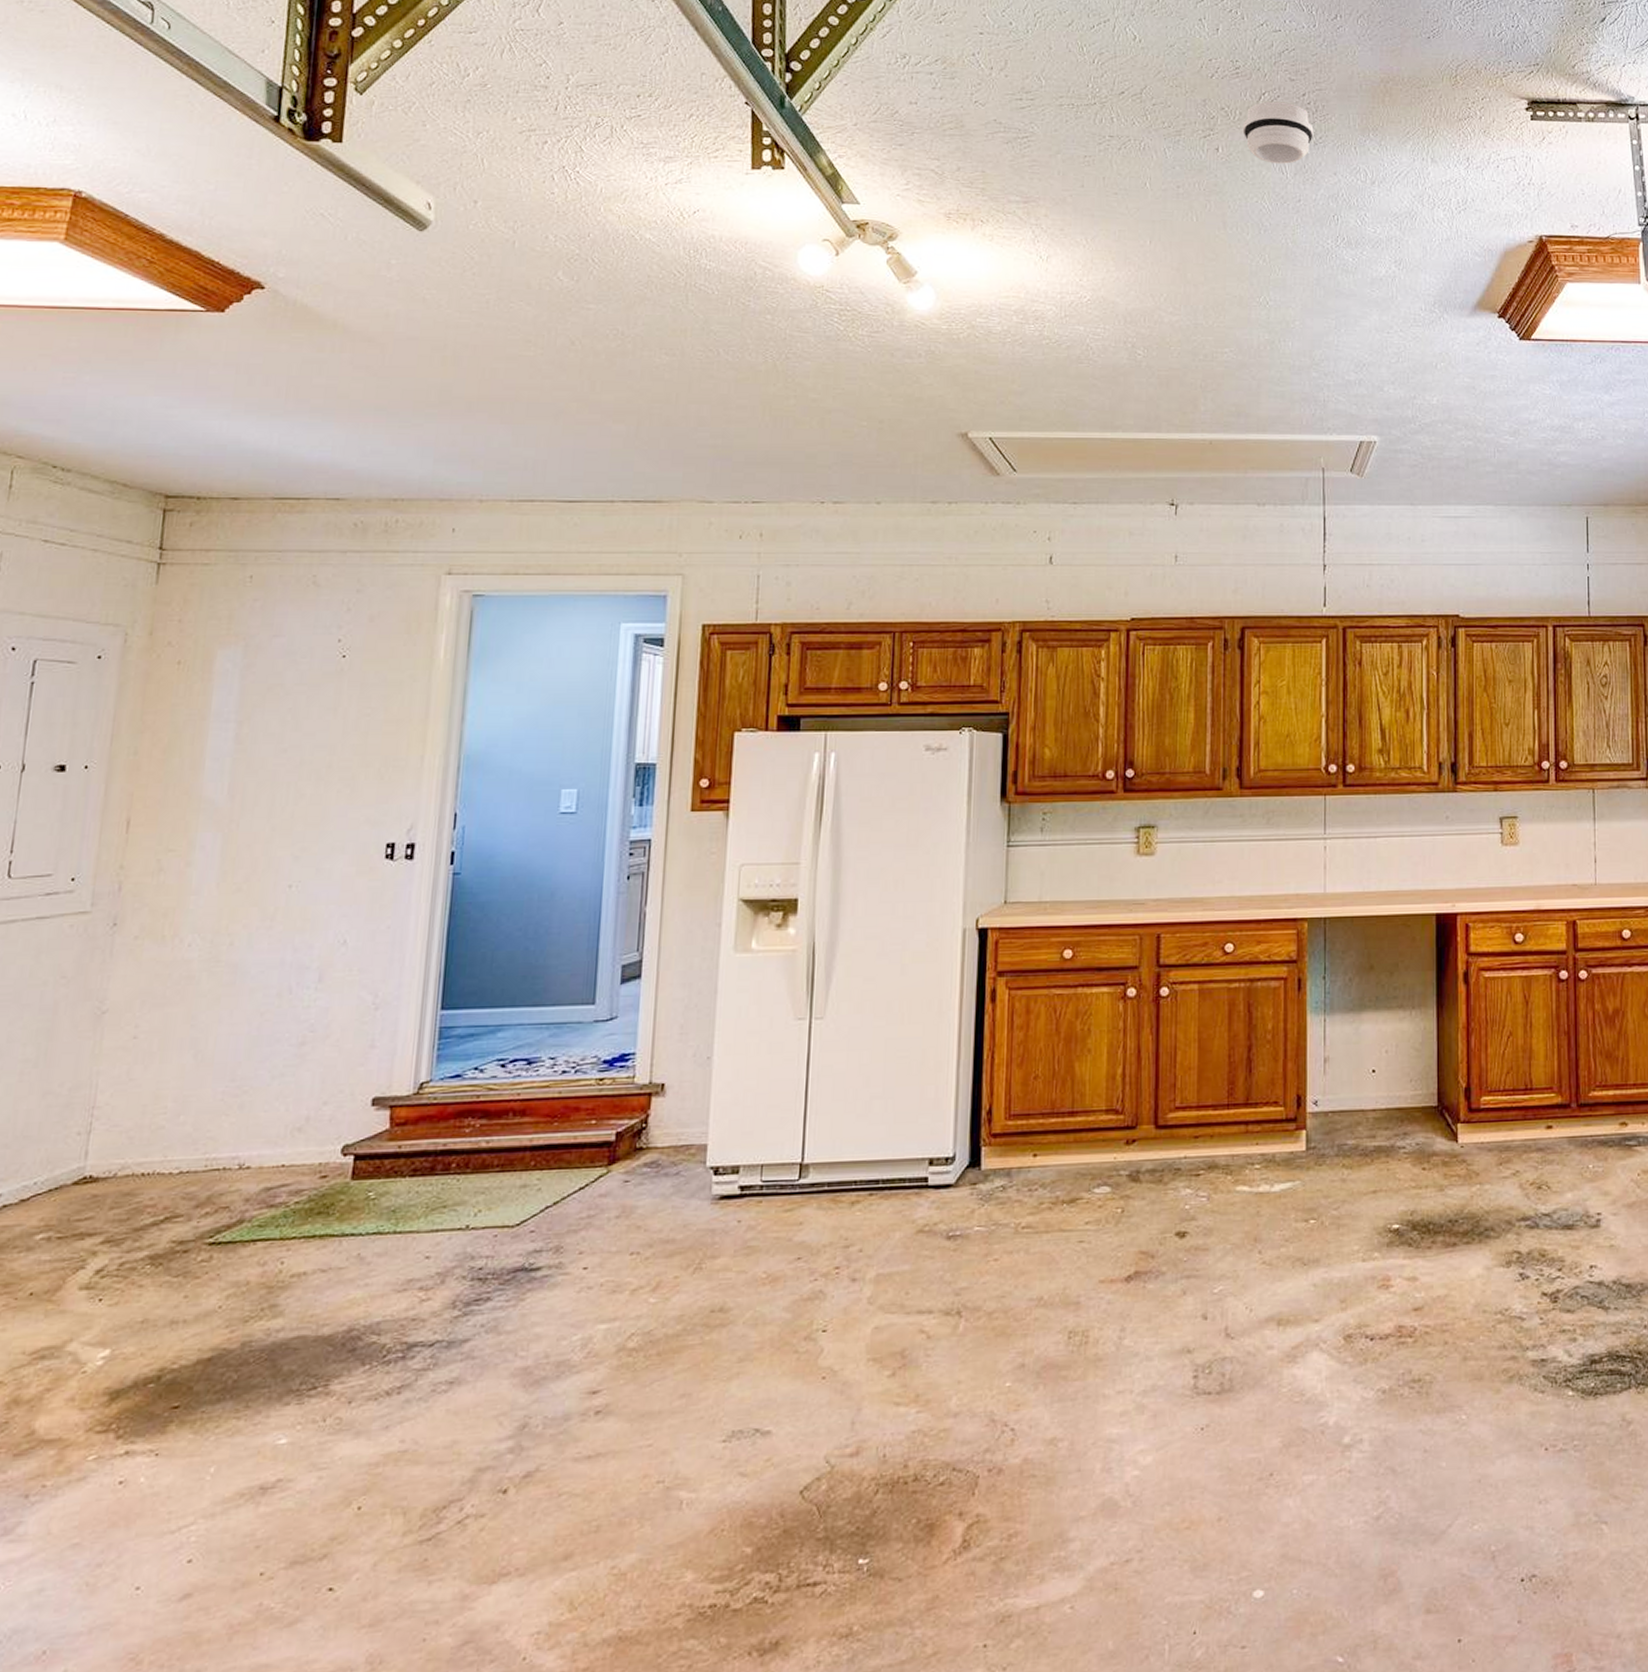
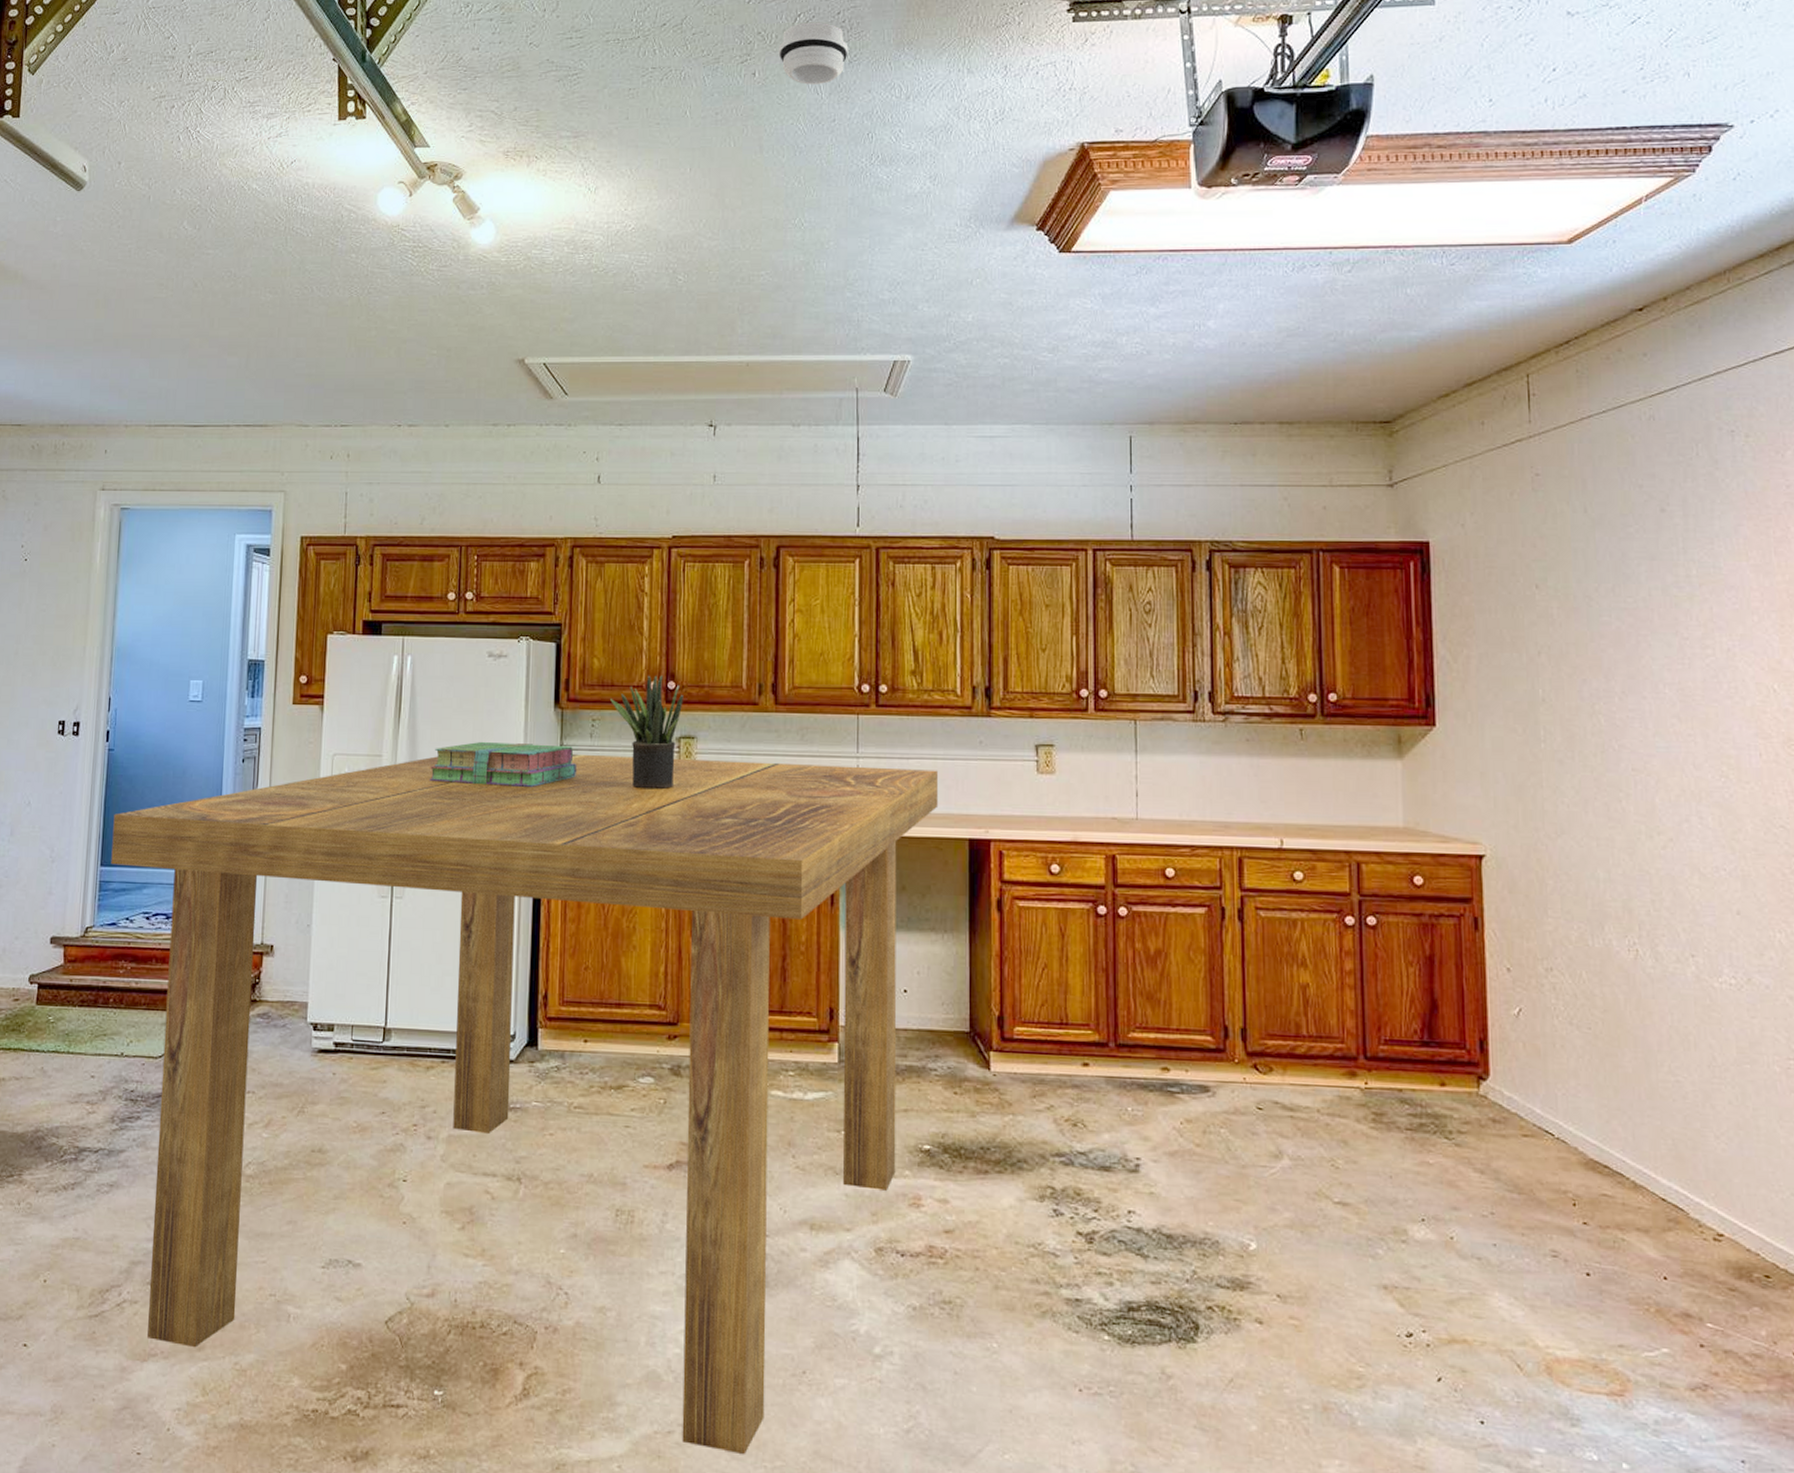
dining table: none [455,847,1406,1572] -> present [111,753,939,1454]
stack of books: none [855,841,1026,890] -> present [428,741,577,787]
potted plant: none [1063,763,1143,884] -> present [610,675,684,790]

